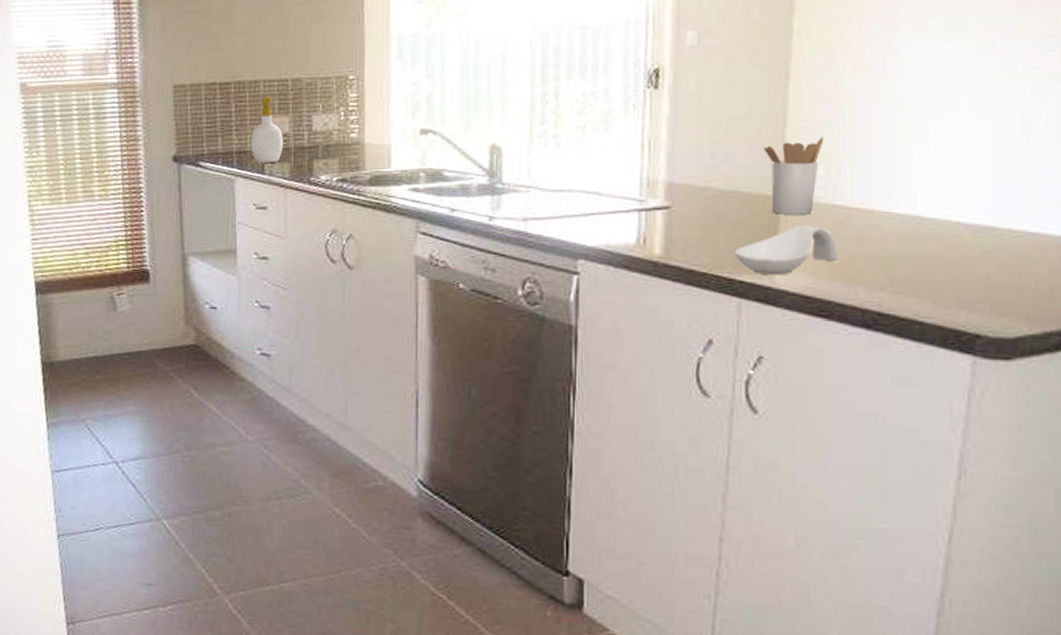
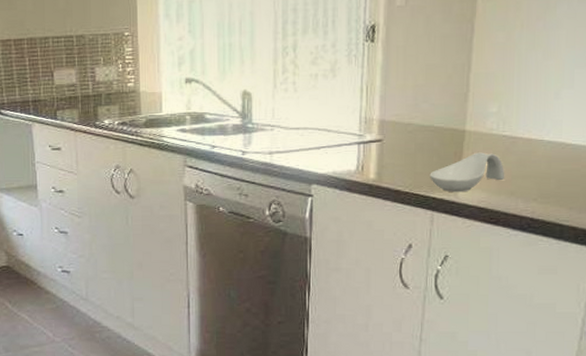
soap bottle: present [250,96,283,164] -> none [44,51,71,111]
utensil holder: present [764,137,824,215] -> none [453,80,498,144]

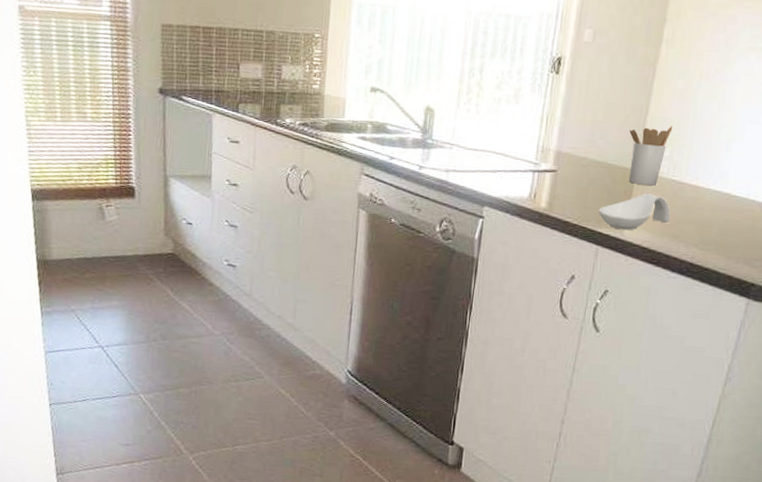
utensil holder: none [453,80,498,144] -> present [629,126,673,186]

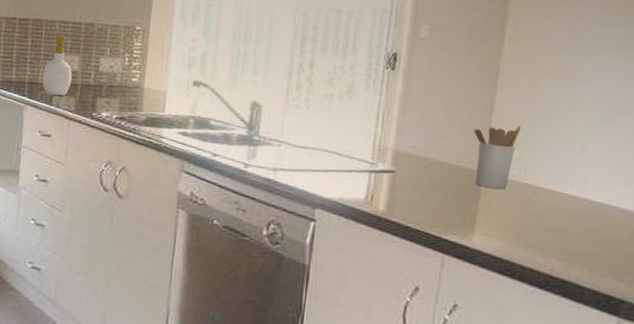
soap bottle: none [228,43,256,104] -> present [42,35,72,97]
spoon rest: present [598,193,671,231] -> none [443,197,524,238]

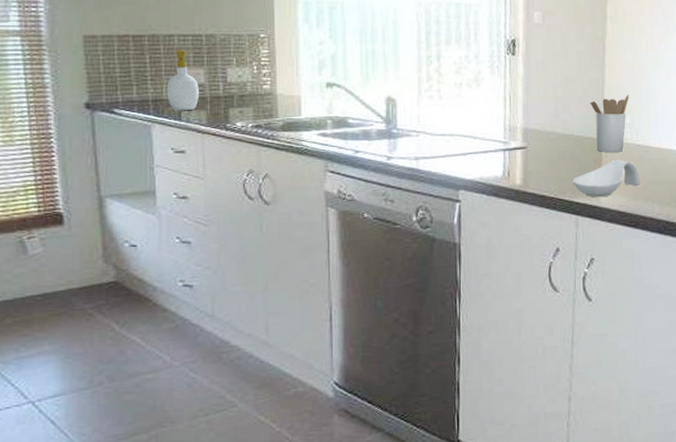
spoon rest: none [443,197,524,238] -> present [573,160,641,198]

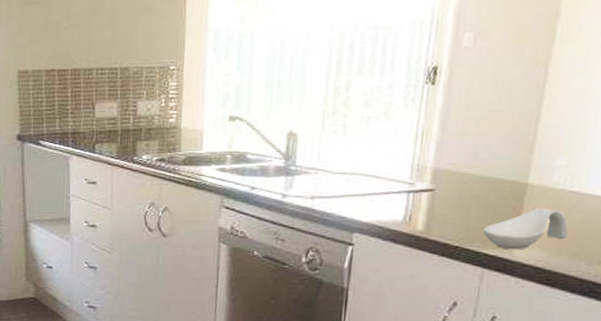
soap bottle: present [166,49,199,111] -> none [84,83,112,144]
utensil holder: present [590,95,629,152] -> none [518,131,570,199]

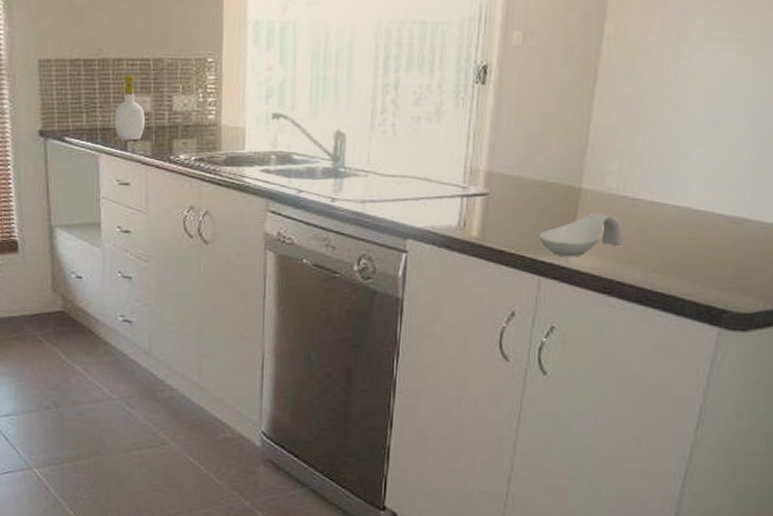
soap bottle: none [84,83,112,144] -> present [114,74,145,141]

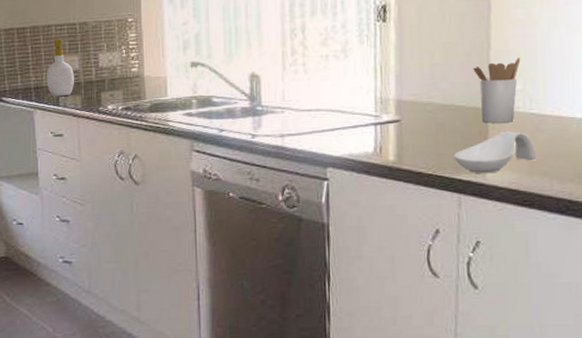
utensil holder: none [570,135,621,204] -> present [473,57,521,123]

